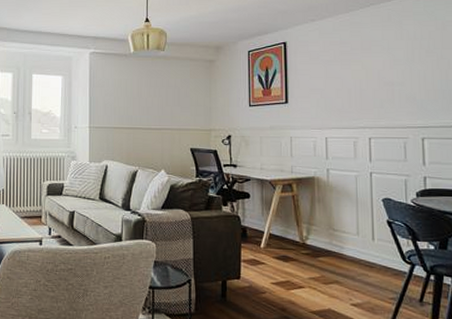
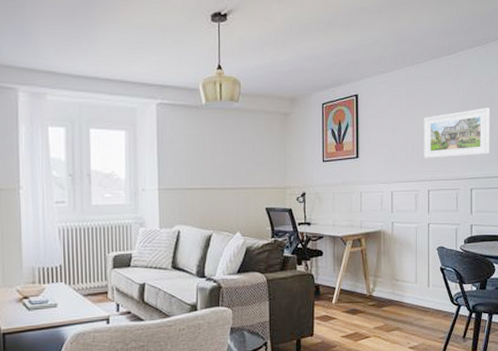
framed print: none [361,53,444,106] -> present [424,108,491,159]

